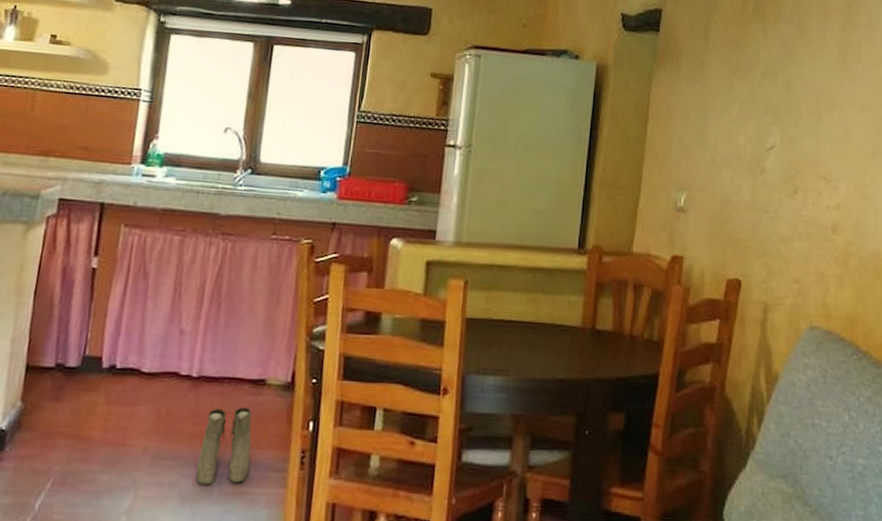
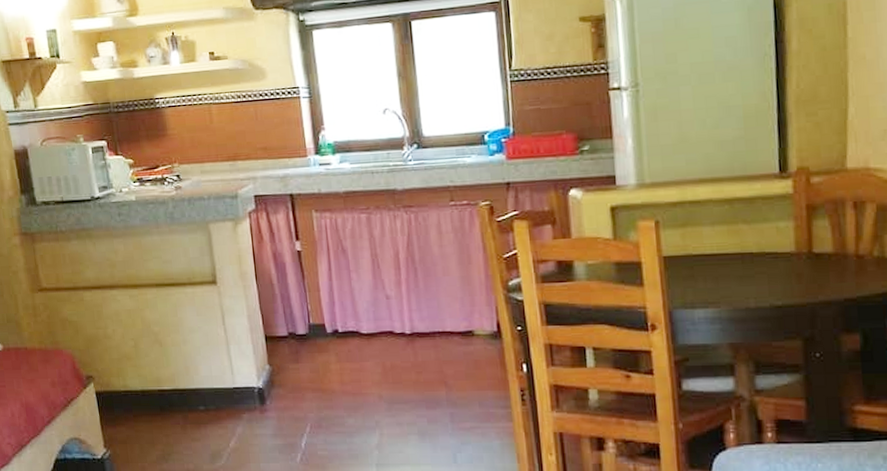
boots: present [196,407,252,487] -> none [427,356,475,424]

